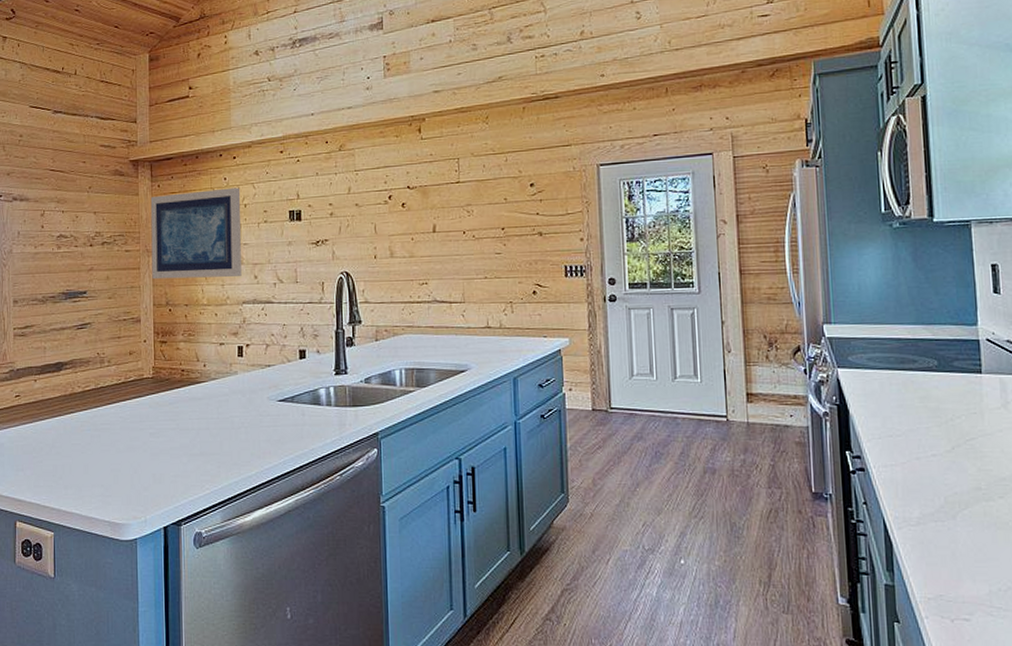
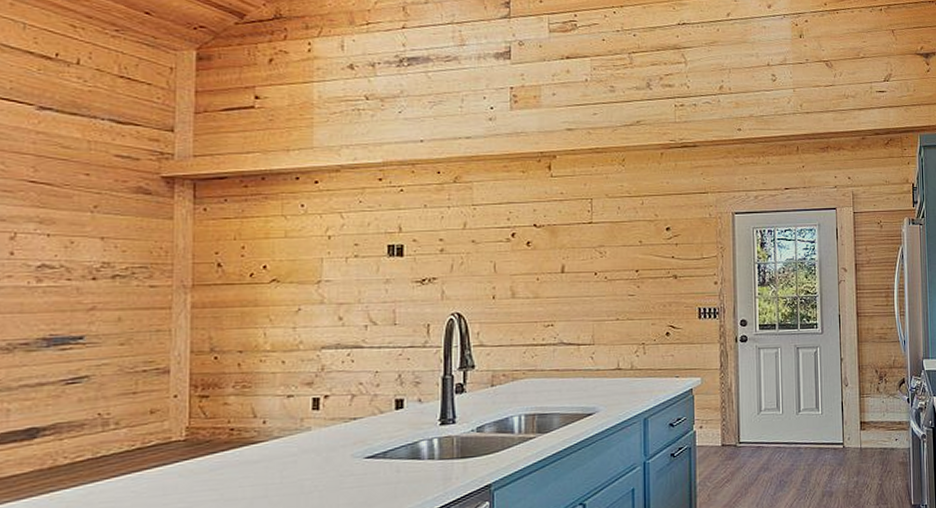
wall art: present [150,187,242,280] -> none [190,216,323,322]

